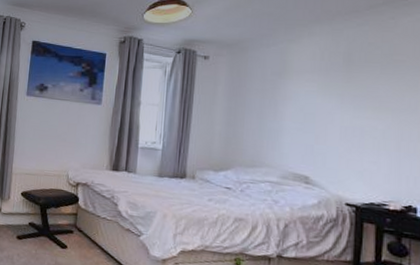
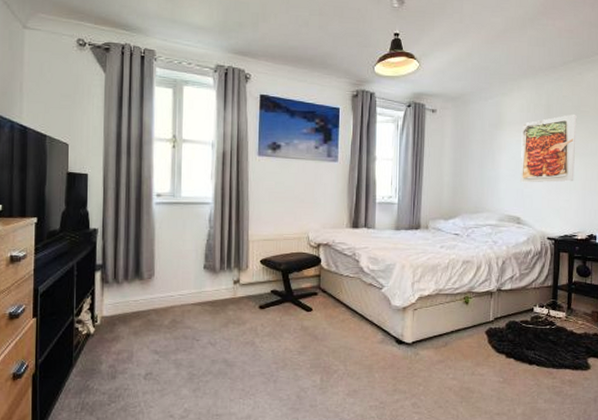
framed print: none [310,63,388,141] -> present [520,114,577,183]

